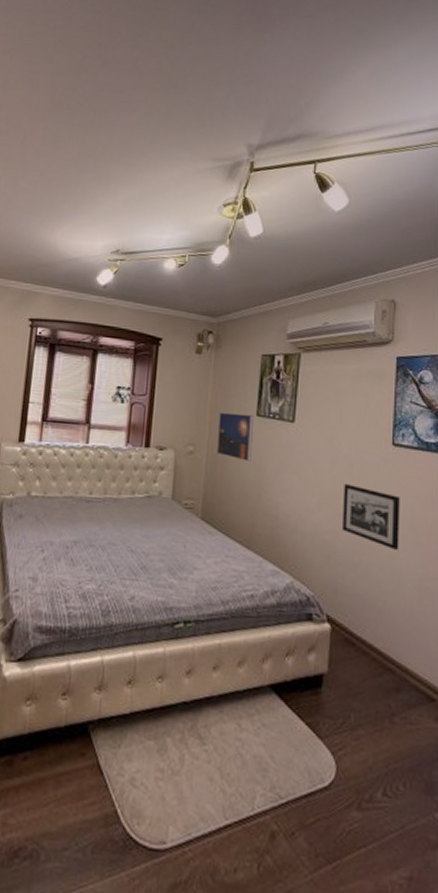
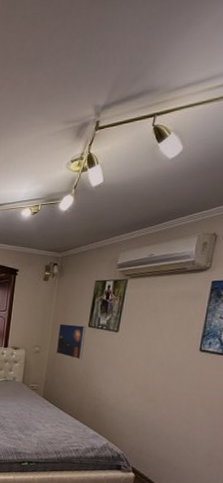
picture frame: present [343,484,400,550] -> none [150,378,201,428]

